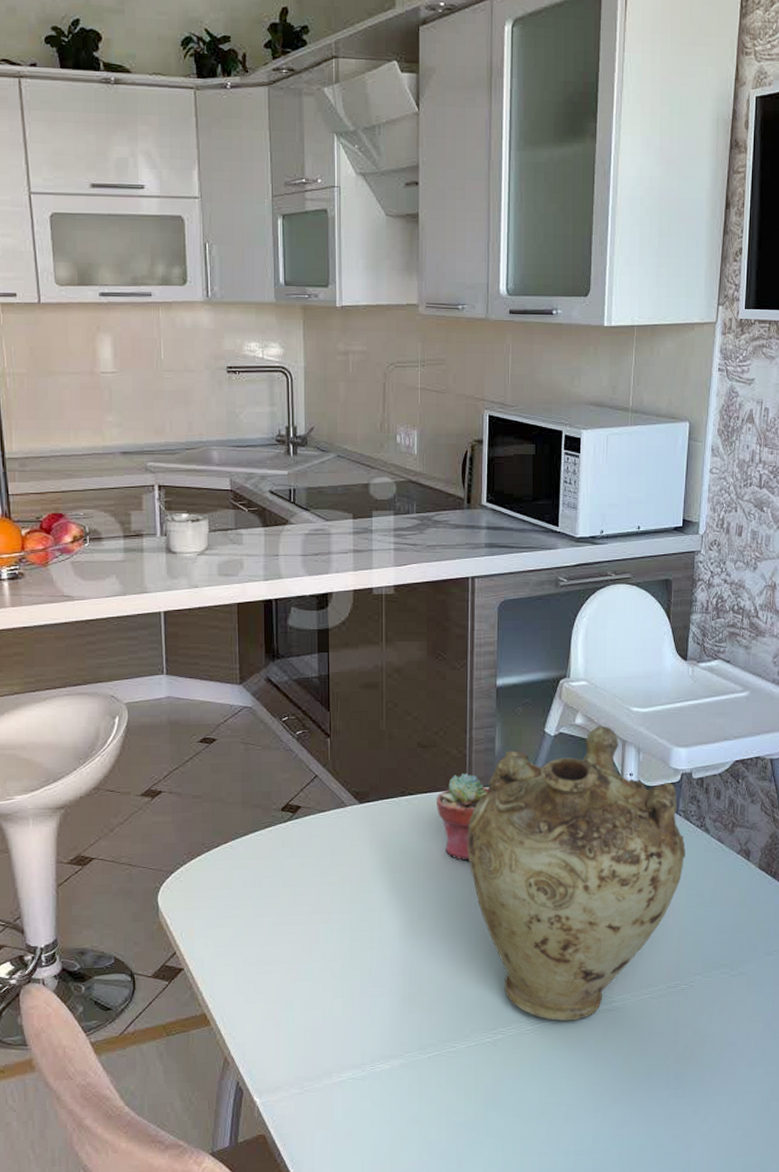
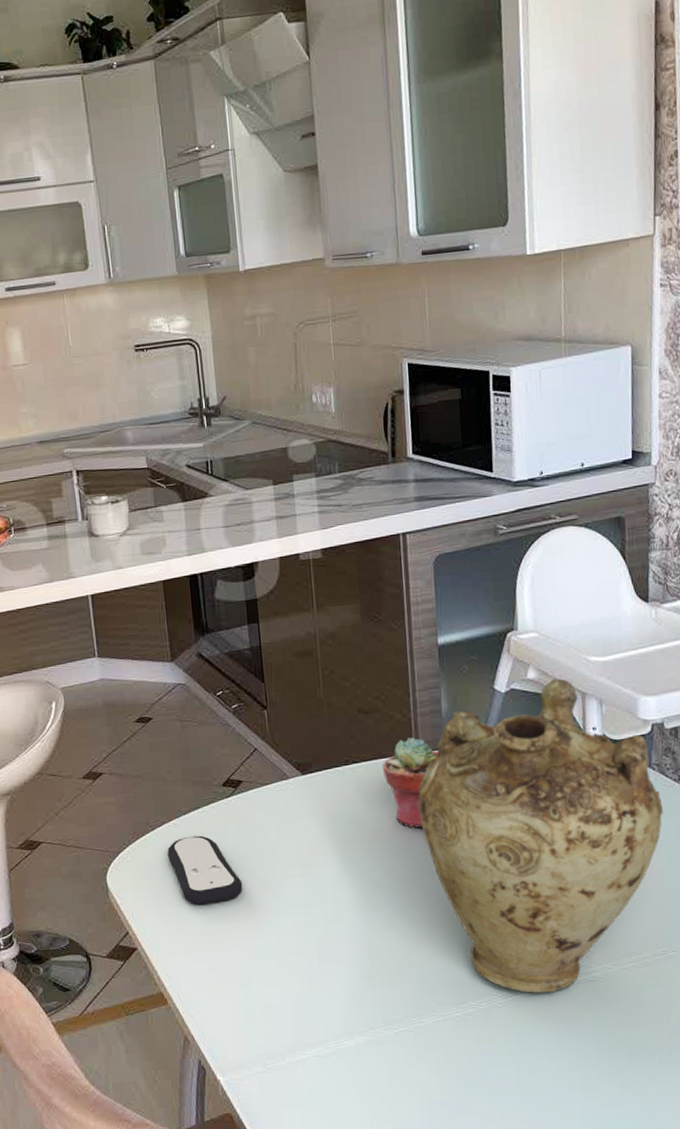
remote control: none [221,858,294,928] -> present [167,835,243,906]

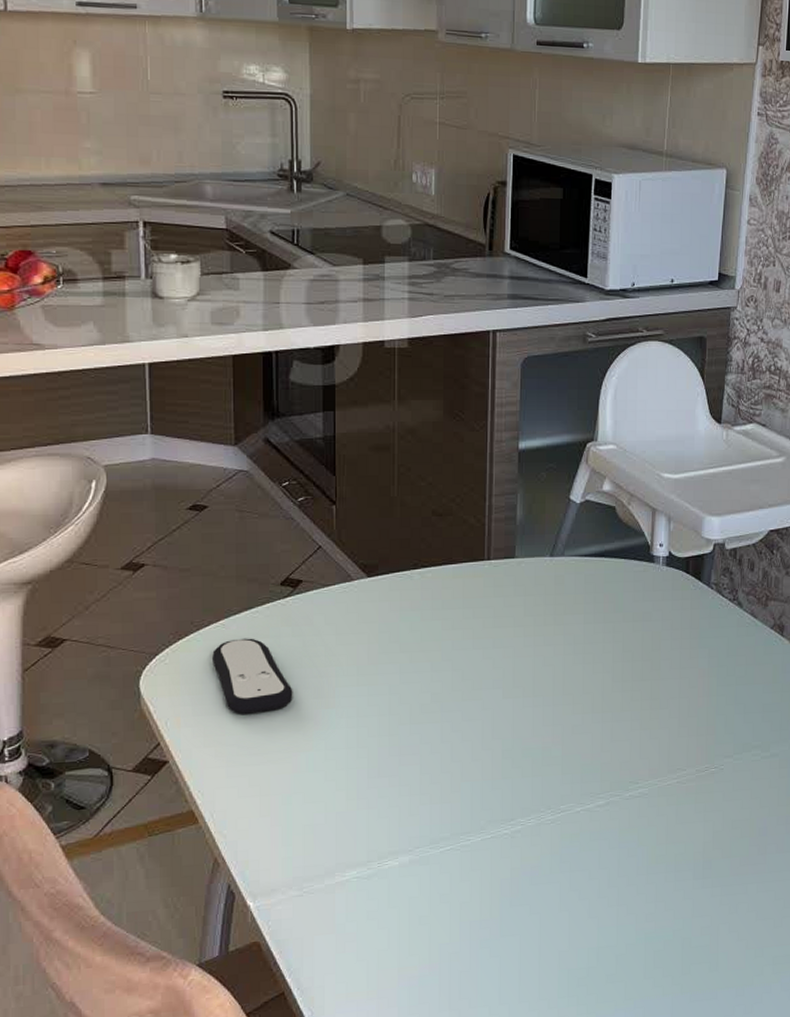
potted succulent: present [382,737,438,829] -> none [451,544,509,639]
vase: present [418,679,663,993] -> none [485,493,717,810]

